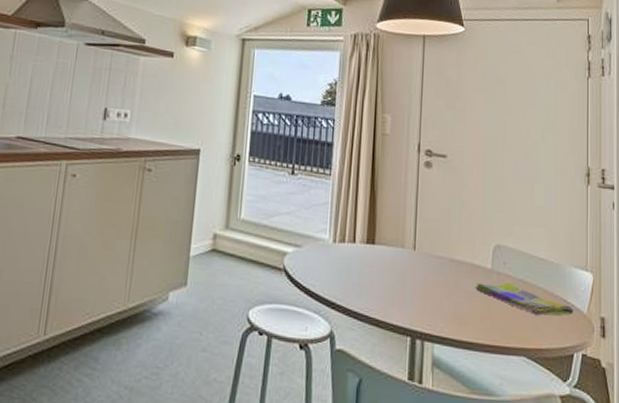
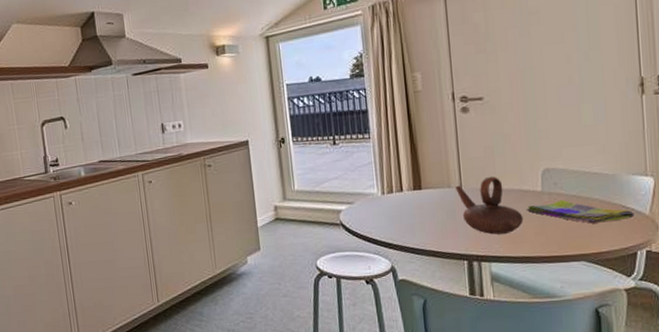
teapot: none [409,242,471,312] -> present [455,176,524,235]

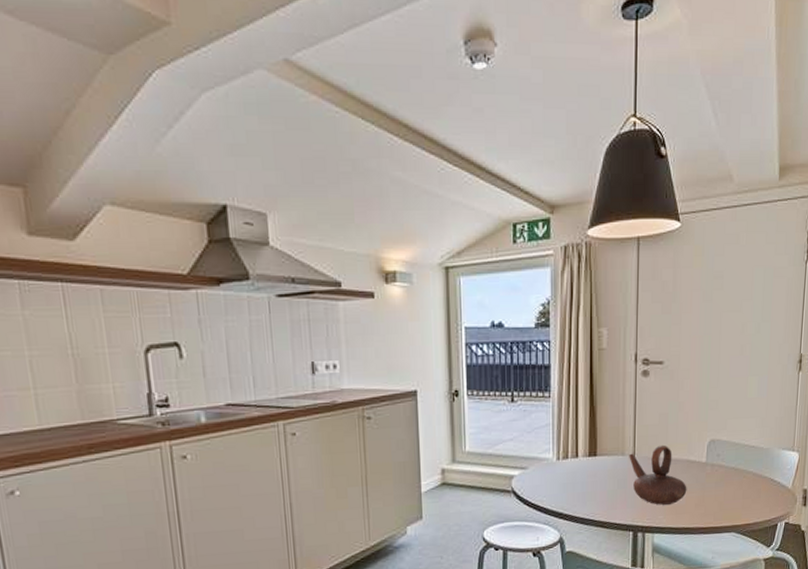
dish towel: present [527,199,635,224] -> none [691,471,780,496]

